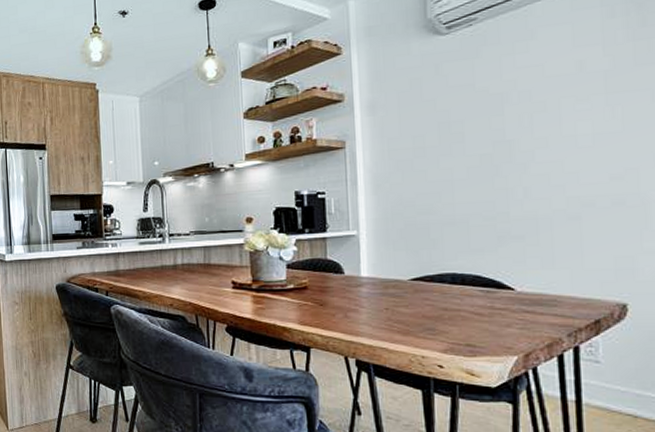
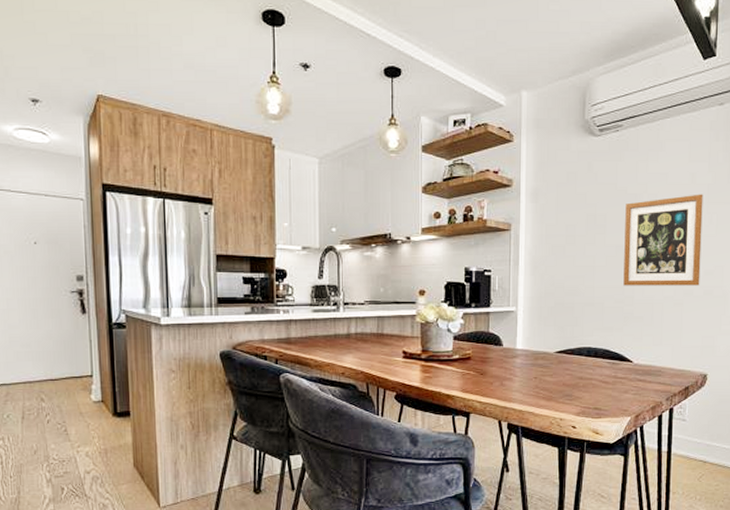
wall art: none [489,83,605,200] -> present [623,194,703,286]

